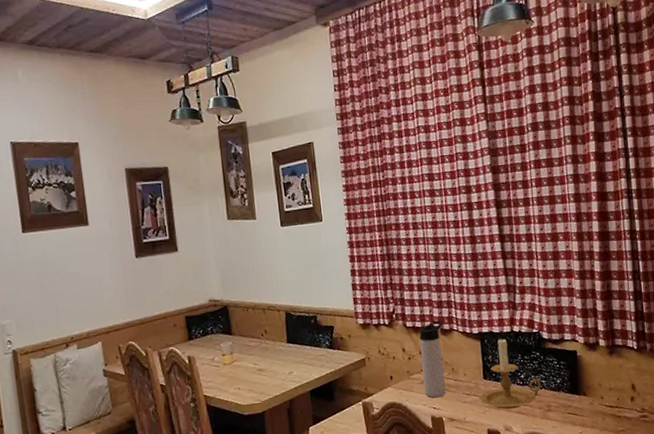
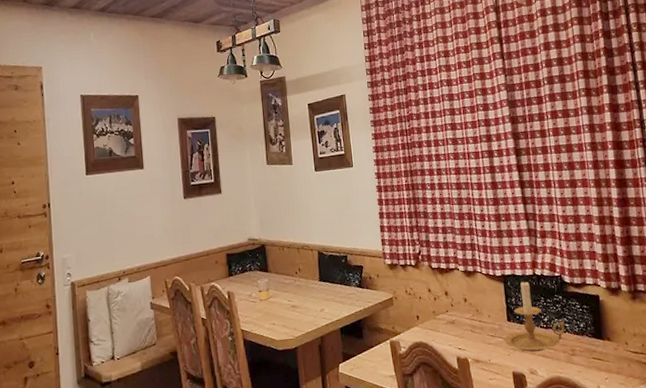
thermos bottle: present [419,320,447,398] -> none [444,262,471,339]

